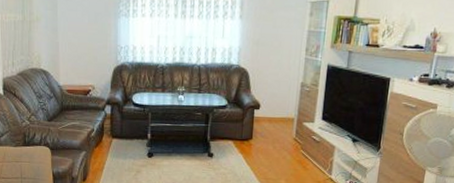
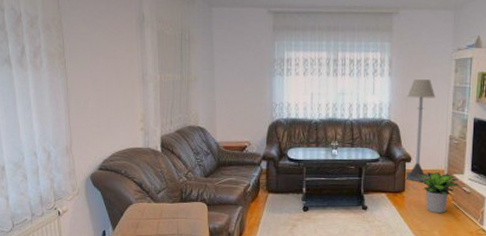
floor lamp: none [252,23,288,130] -> present [404,79,436,182]
potted plant: none [266,120,312,163] -> present [418,172,462,214]

